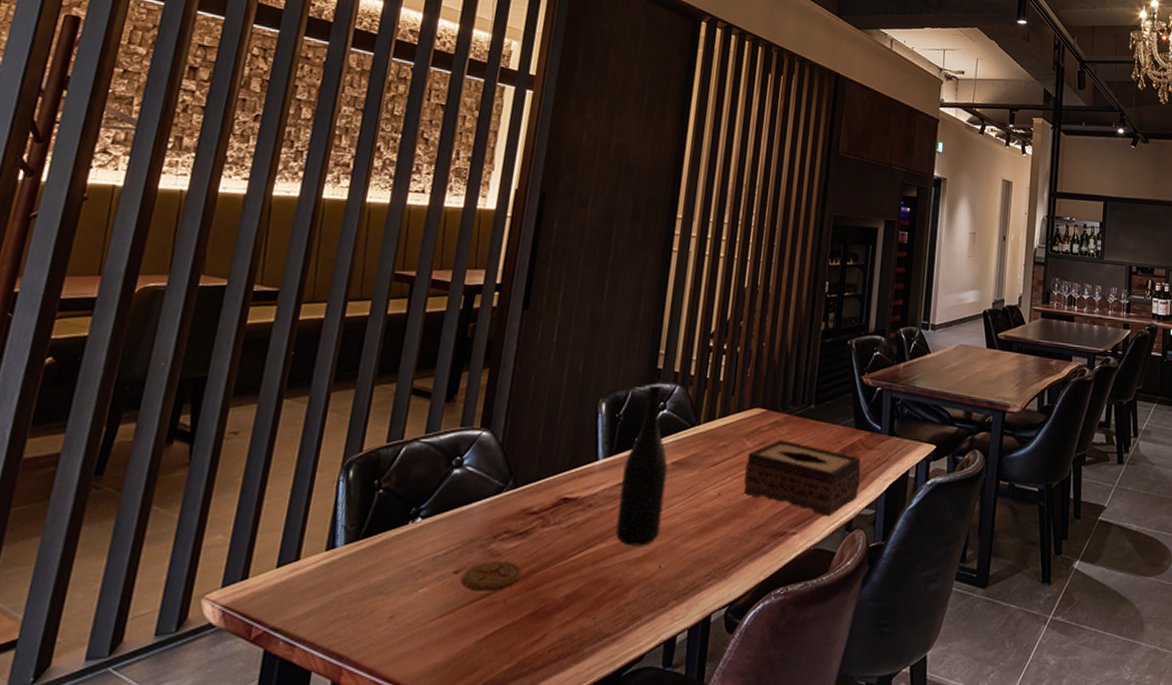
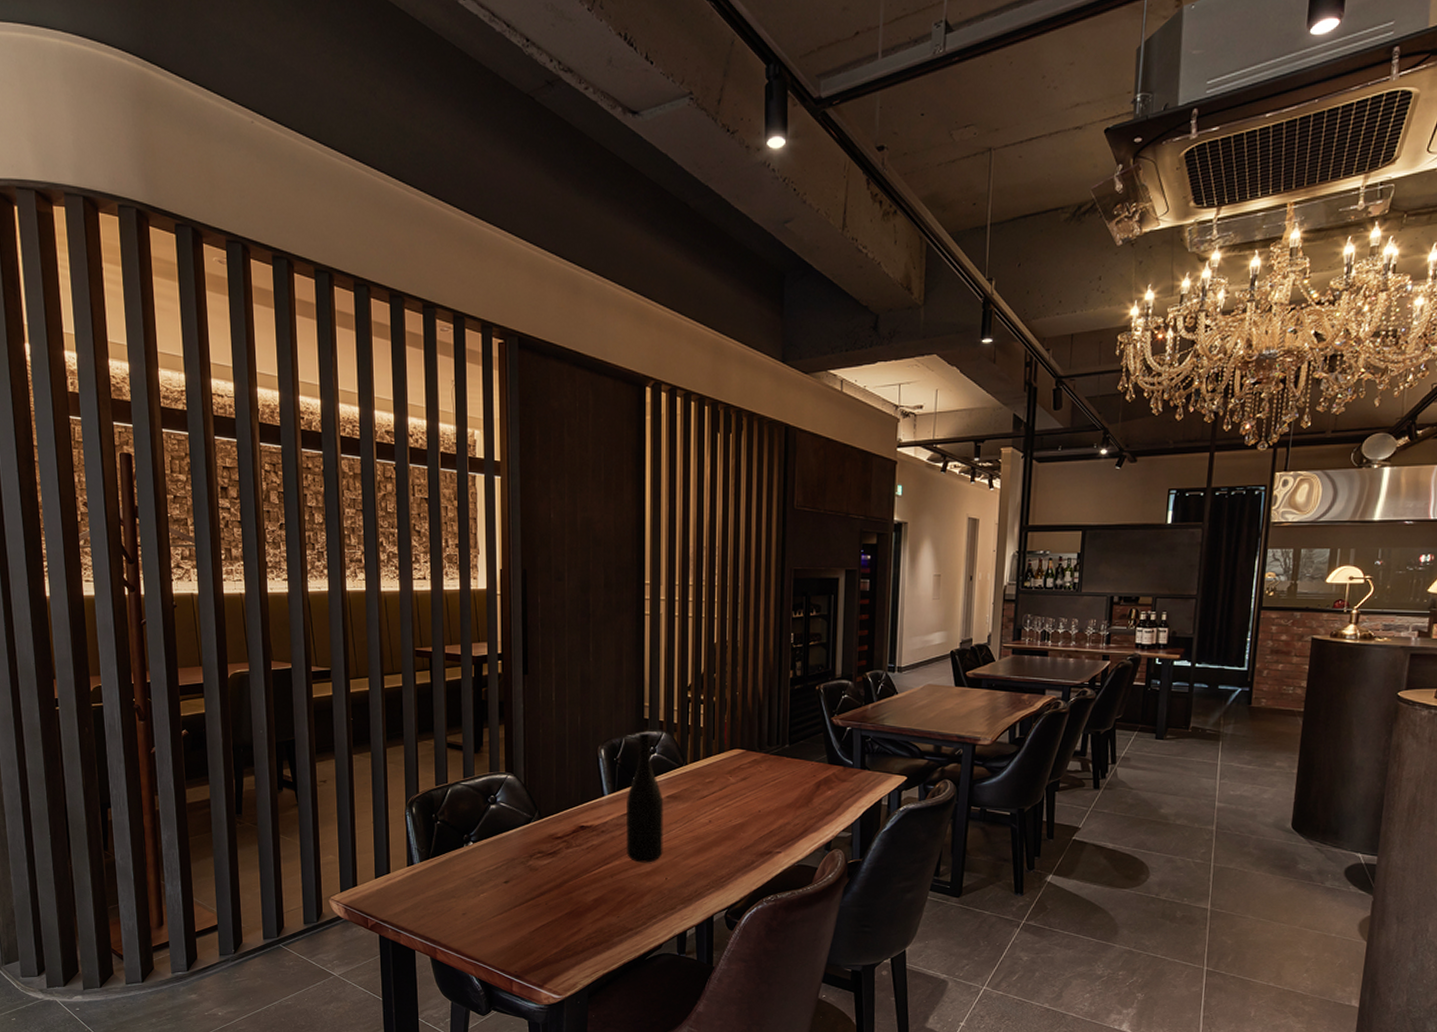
coaster: present [461,561,522,591] -> none [511,874,556,896]
tissue box: present [743,440,861,517] -> none [730,775,836,839]

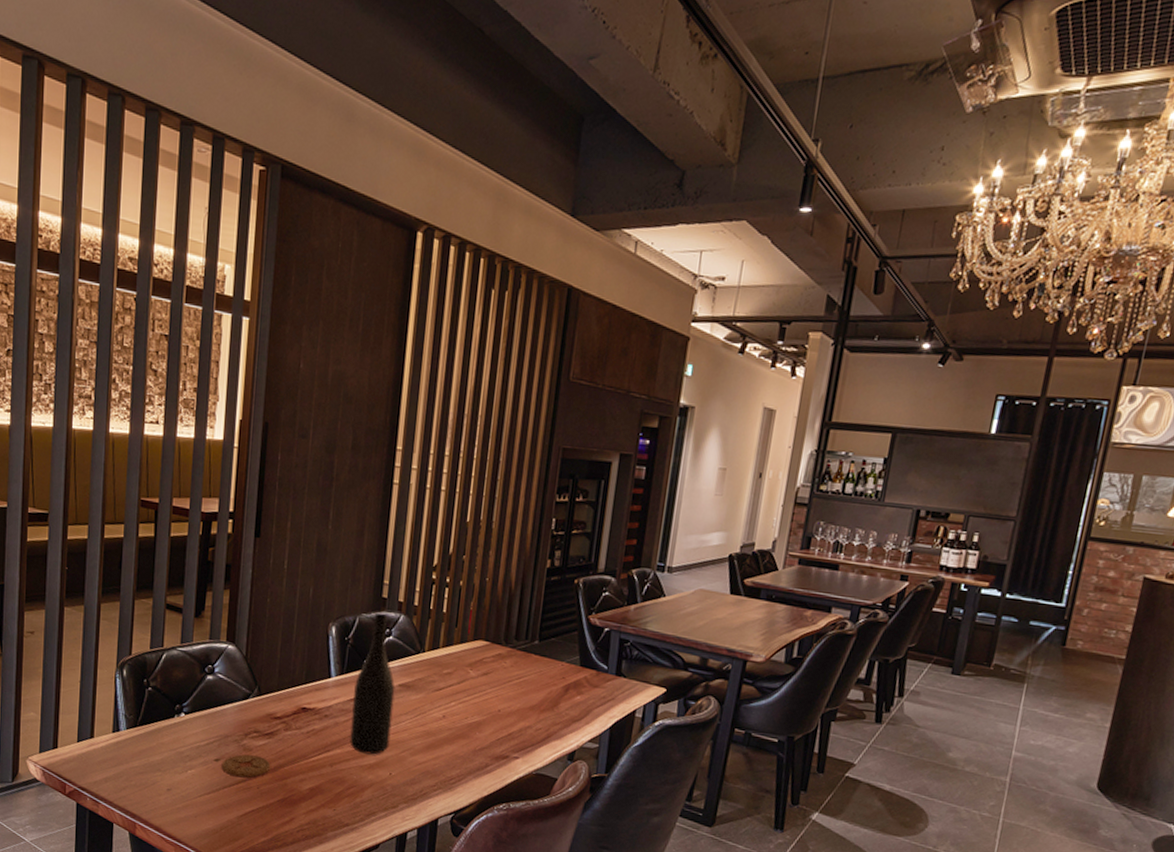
coaster: none [511,874,556,896] -> present [221,754,271,778]

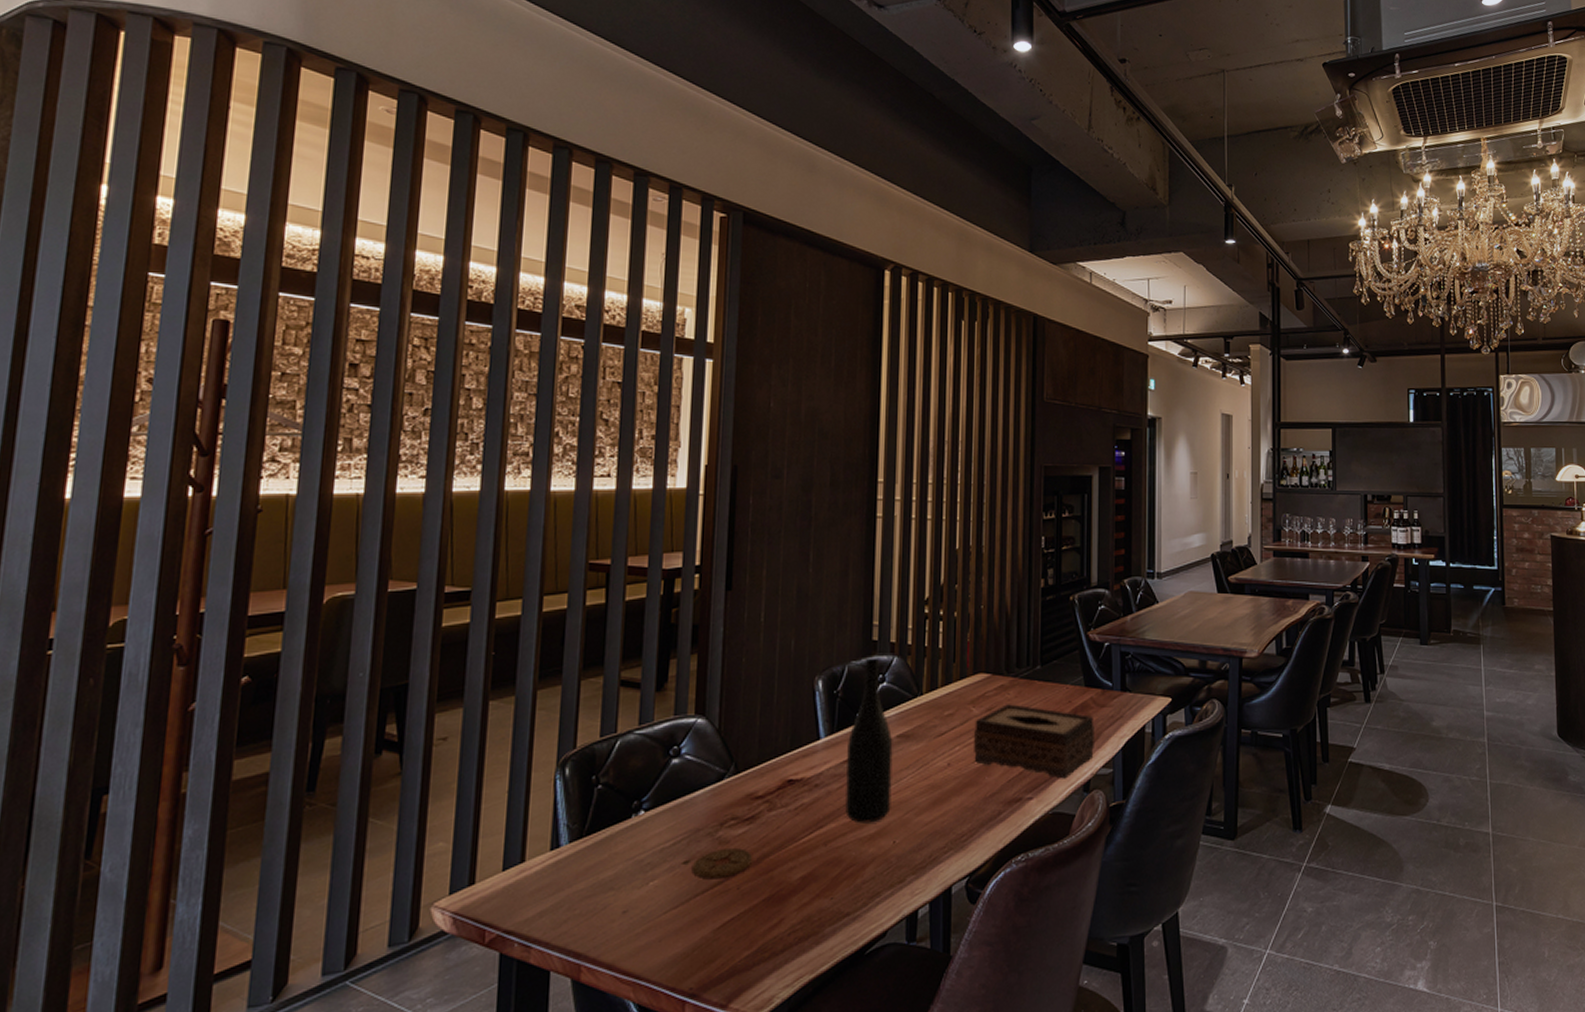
tissue box: none [467,671,585,746] -> present [973,704,1094,779]

